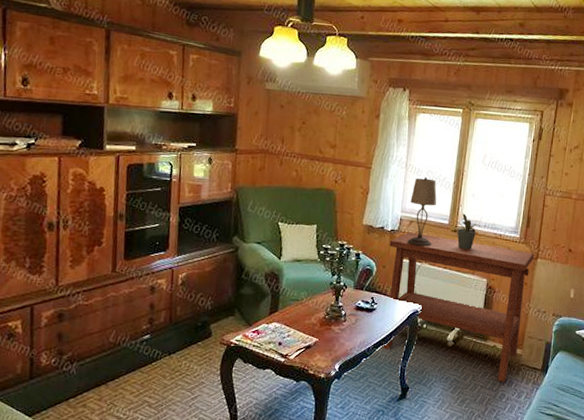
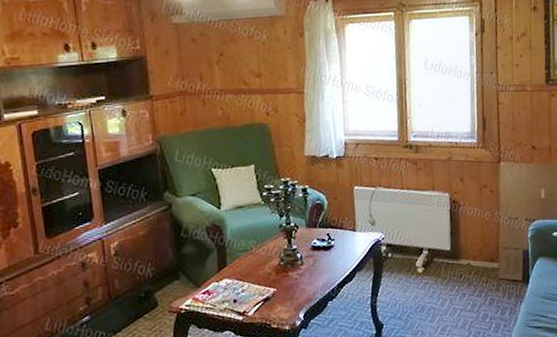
side table: present [383,232,534,382] -> none [337,155,496,301]
table lamp: present [406,177,437,247] -> none [352,93,384,170]
potted plant: present [454,213,480,250] -> none [404,125,433,165]

